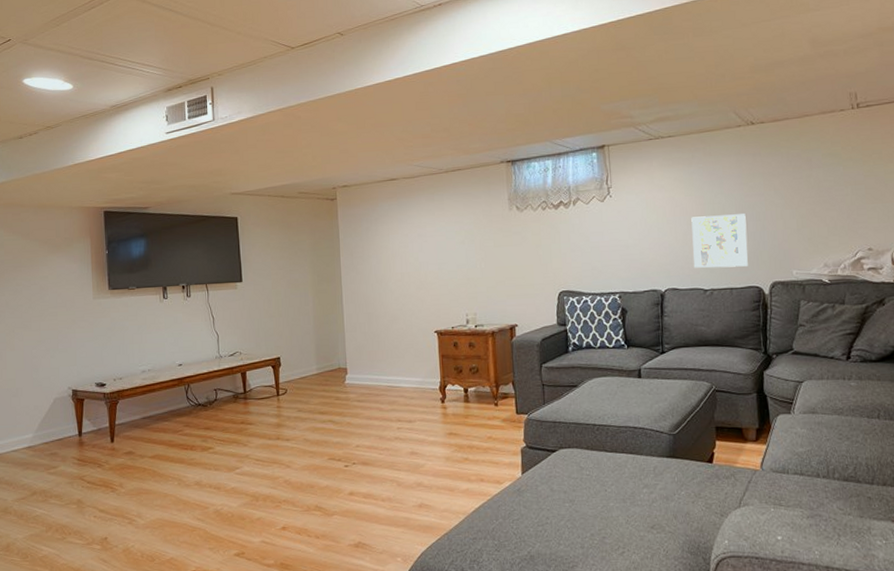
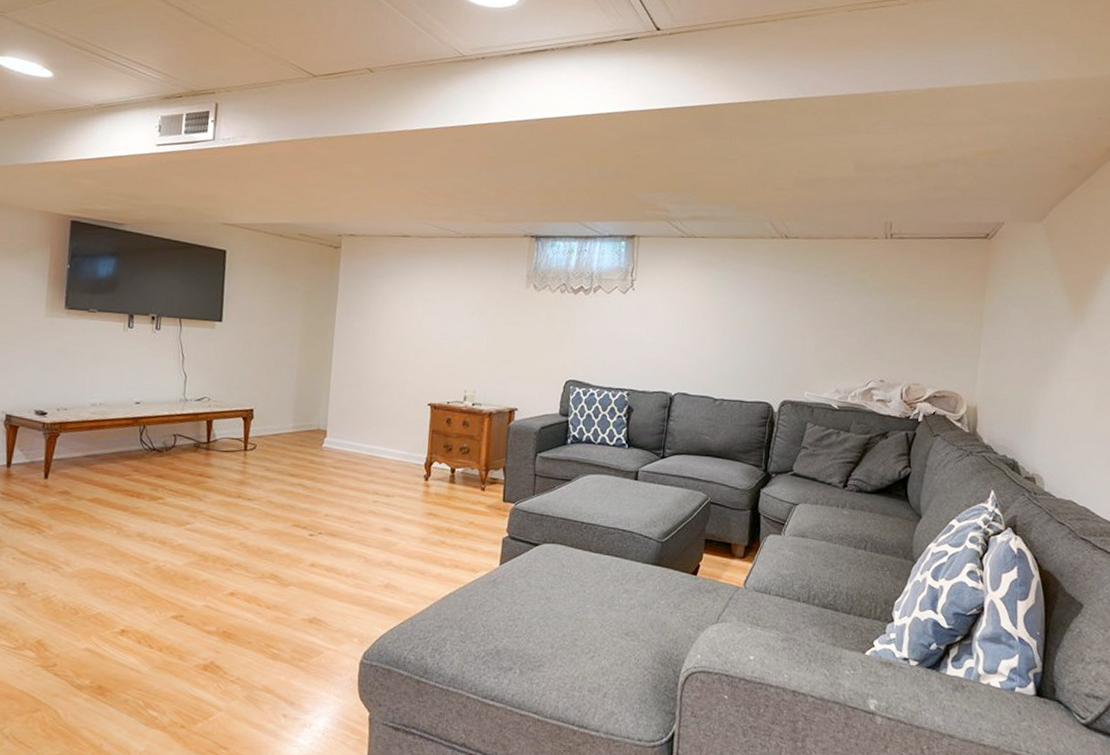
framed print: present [691,214,748,268] -> none [707,323,766,381]

